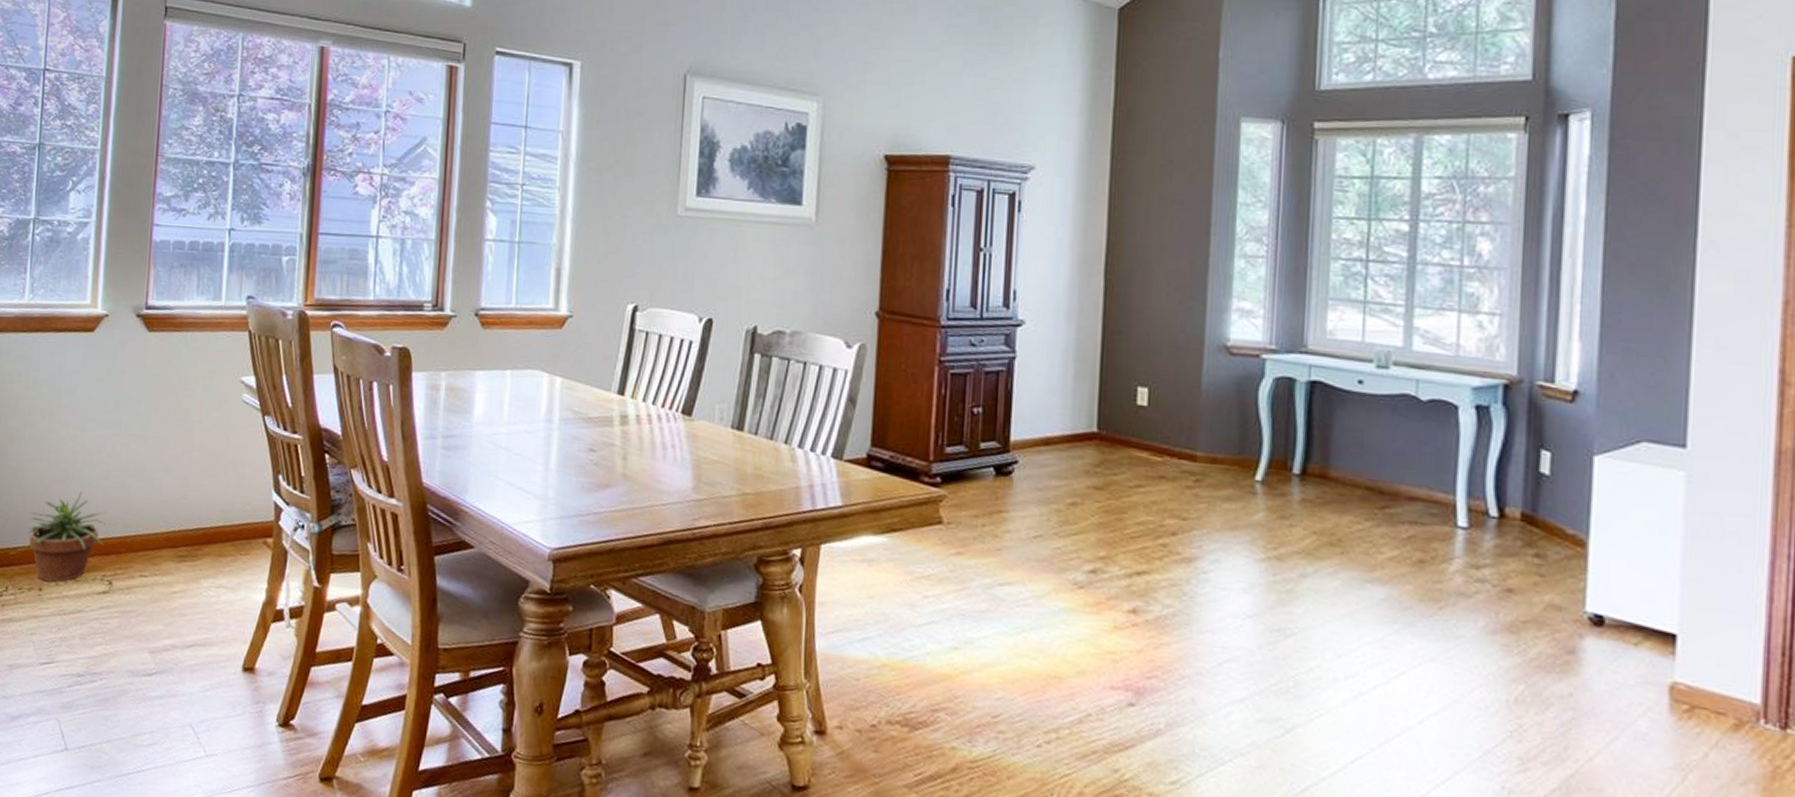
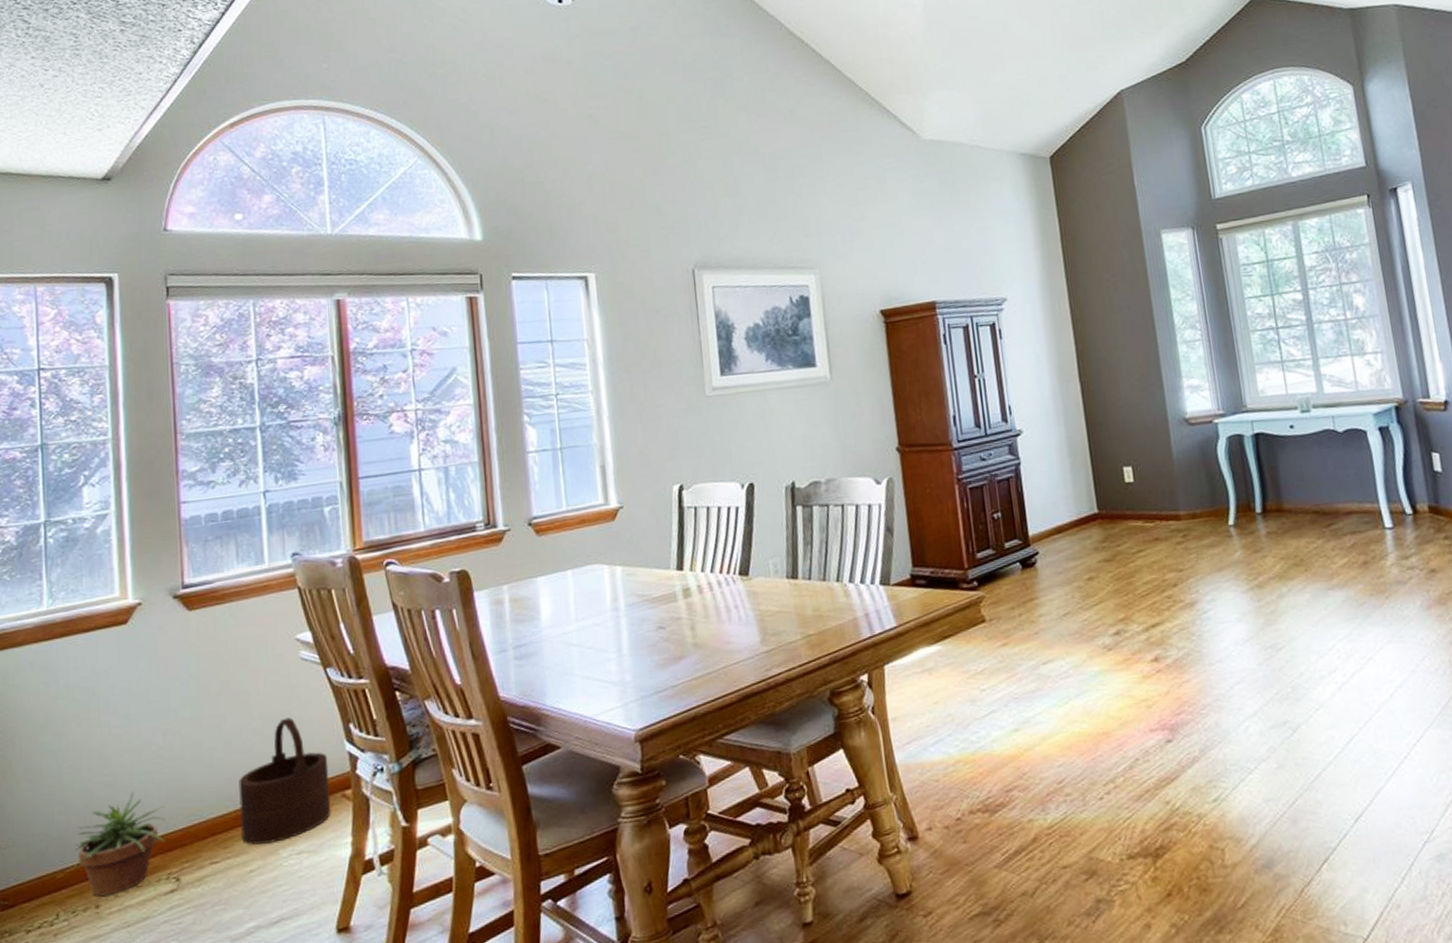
wooden bucket: none [170,455,255,572] -> present [239,717,331,845]

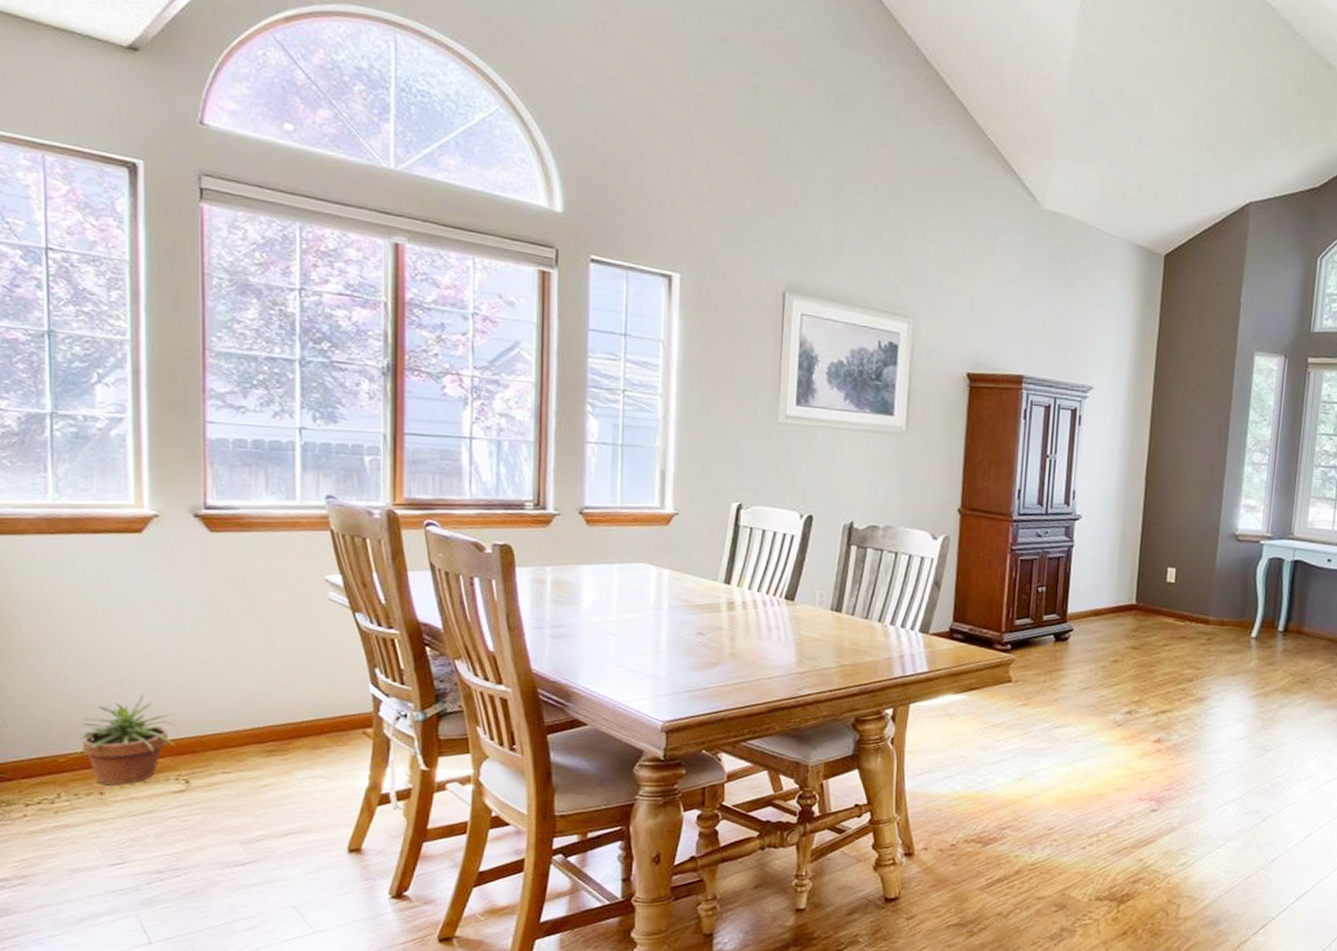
wooden bucket: present [239,717,331,845] -> none [256,652,351,764]

